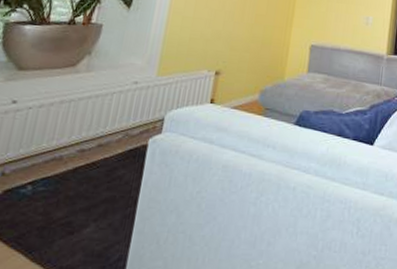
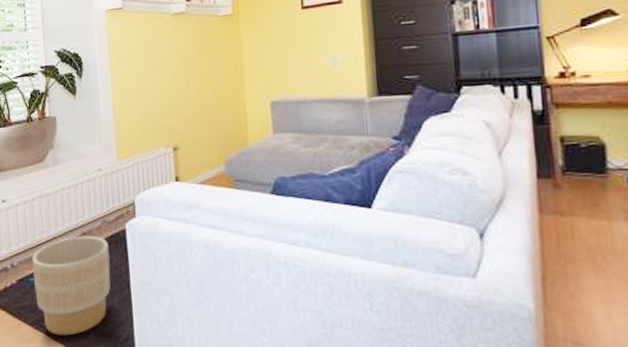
planter: none [21,147,125,256] -> present [32,235,111,336]

